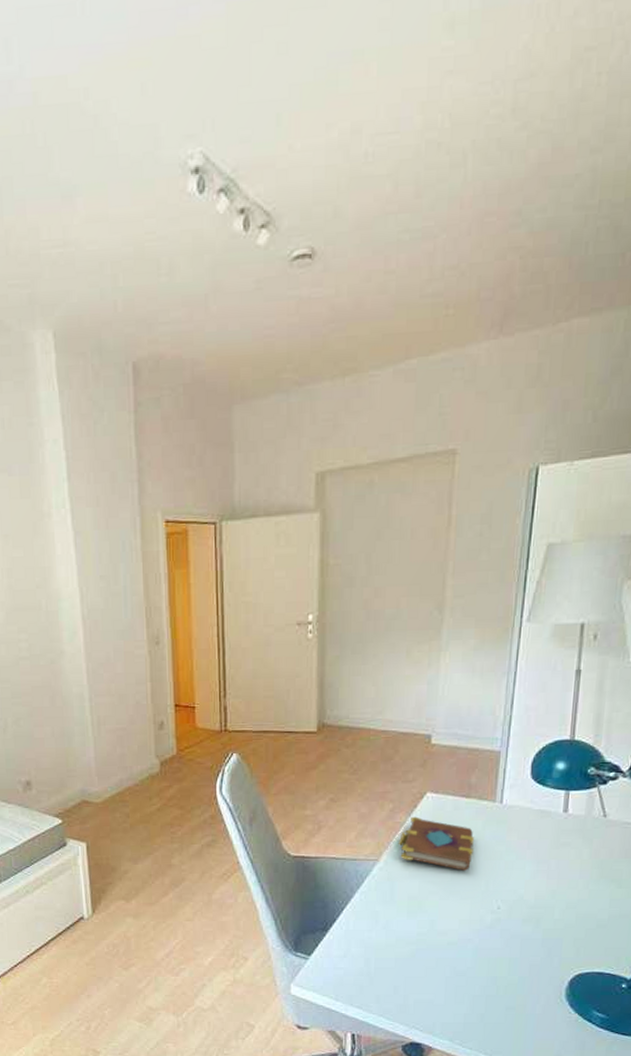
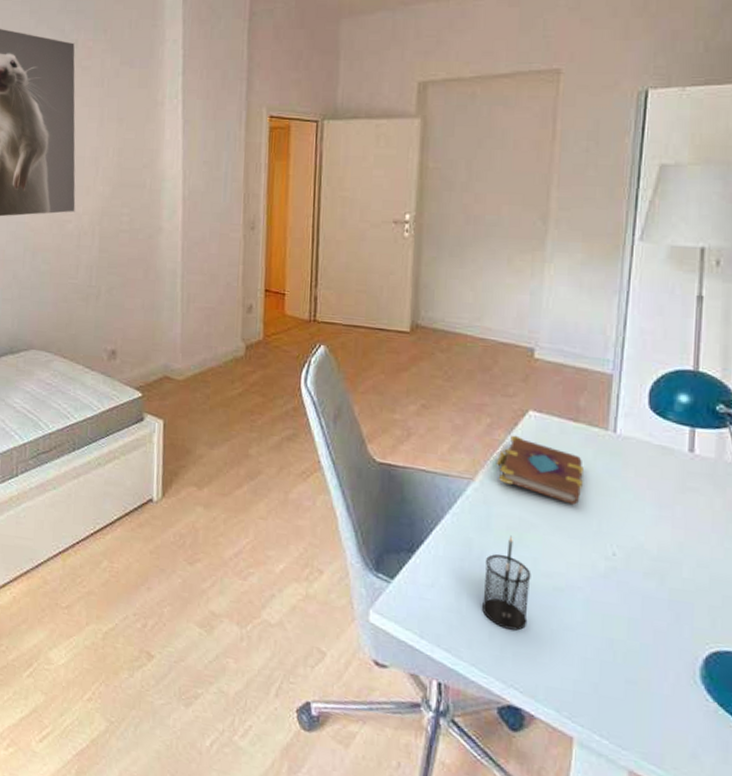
pencil holder: none [388,904,429,982] -> present [482,535,531,631]

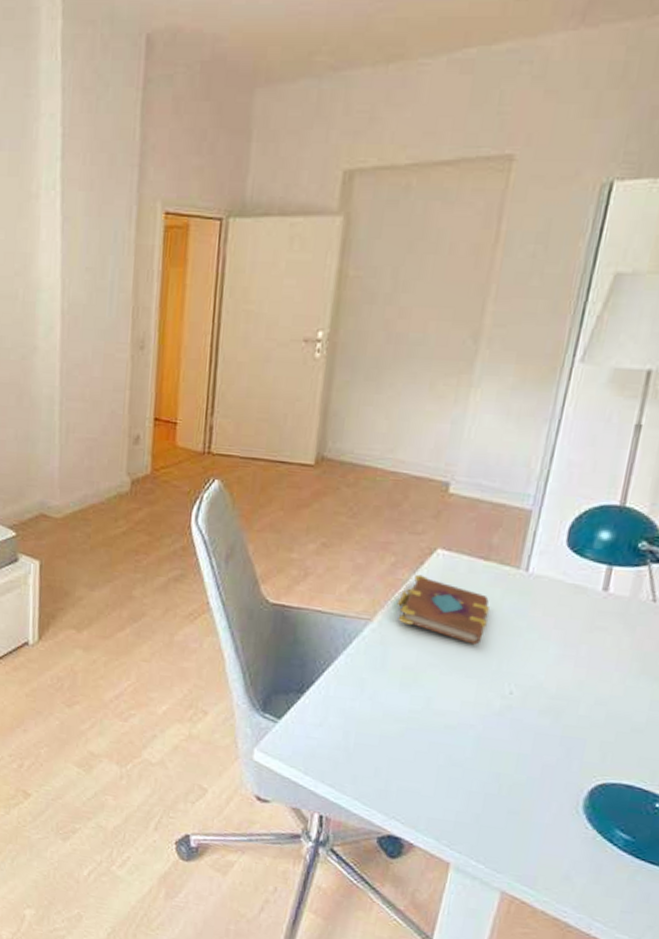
pencil holder: present [482,535,531,631] -> none [370,675,424,767]

